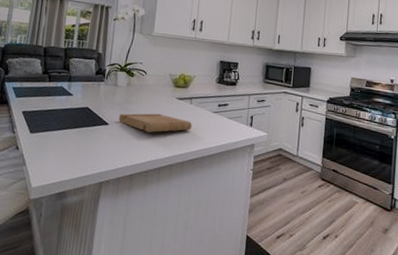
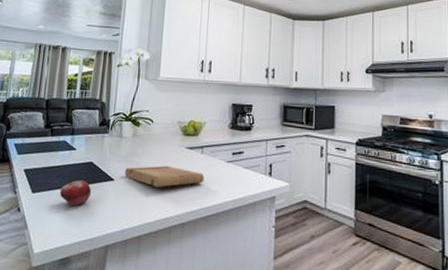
fruit: none [56,123,88,146] -> present [59,180,92,206]

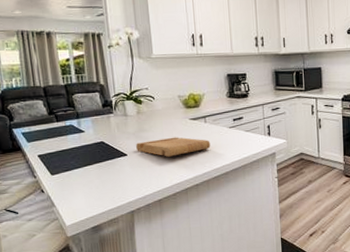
fruit: present [59,180,92,206] -> none [77,159,109,182]

